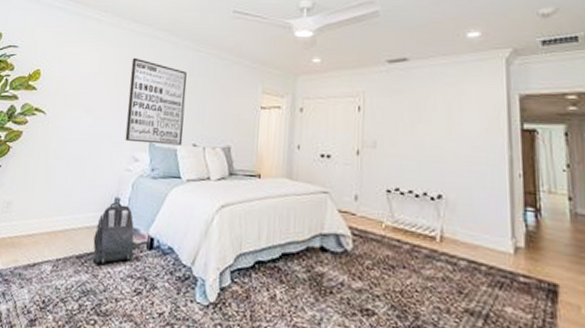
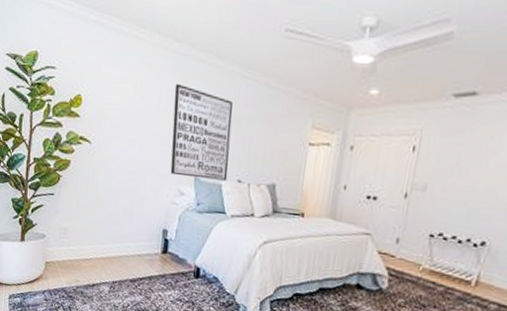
backpack: present [92,202,137,264] -> none [144,233,184,288]

